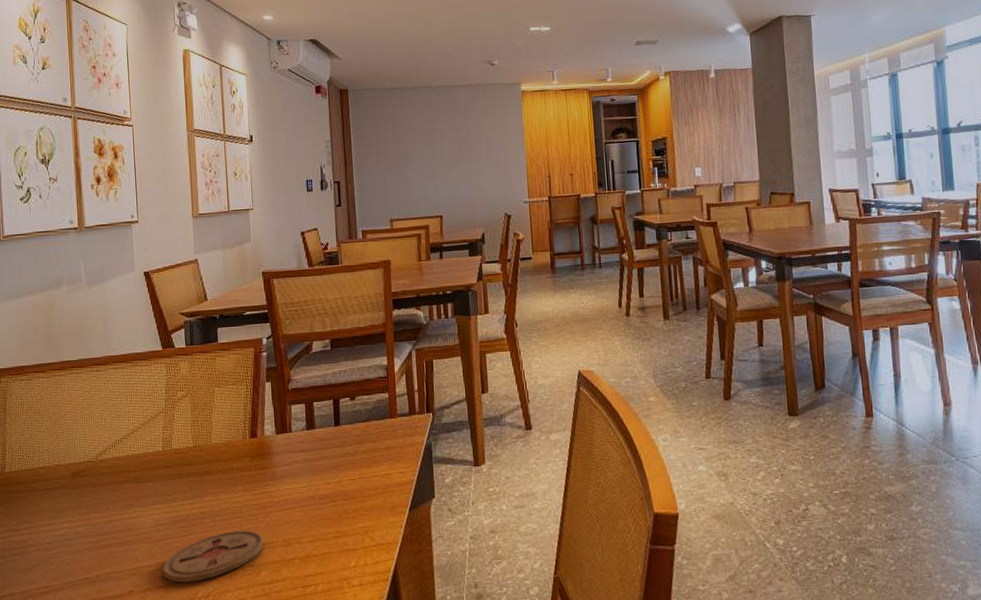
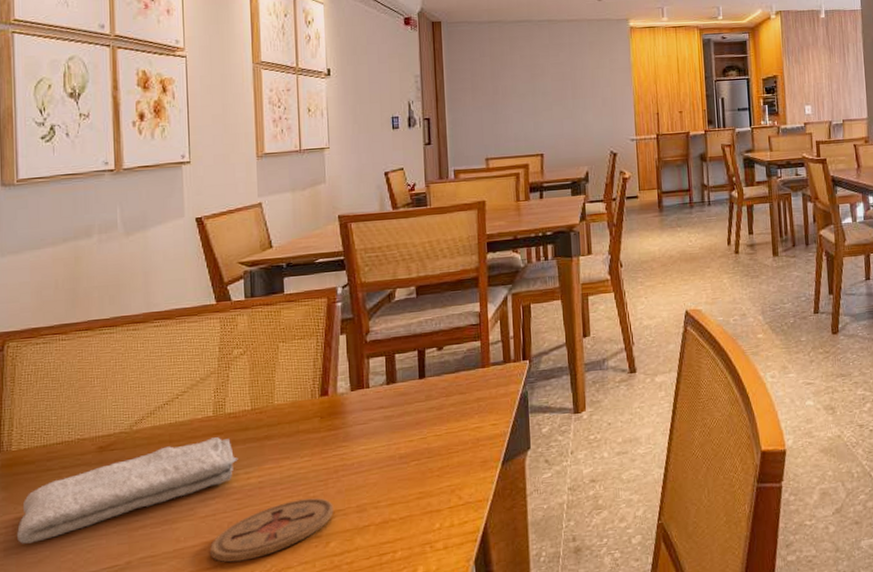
washcloth: none [11,470,184,553] -> present [16,437,238,544]

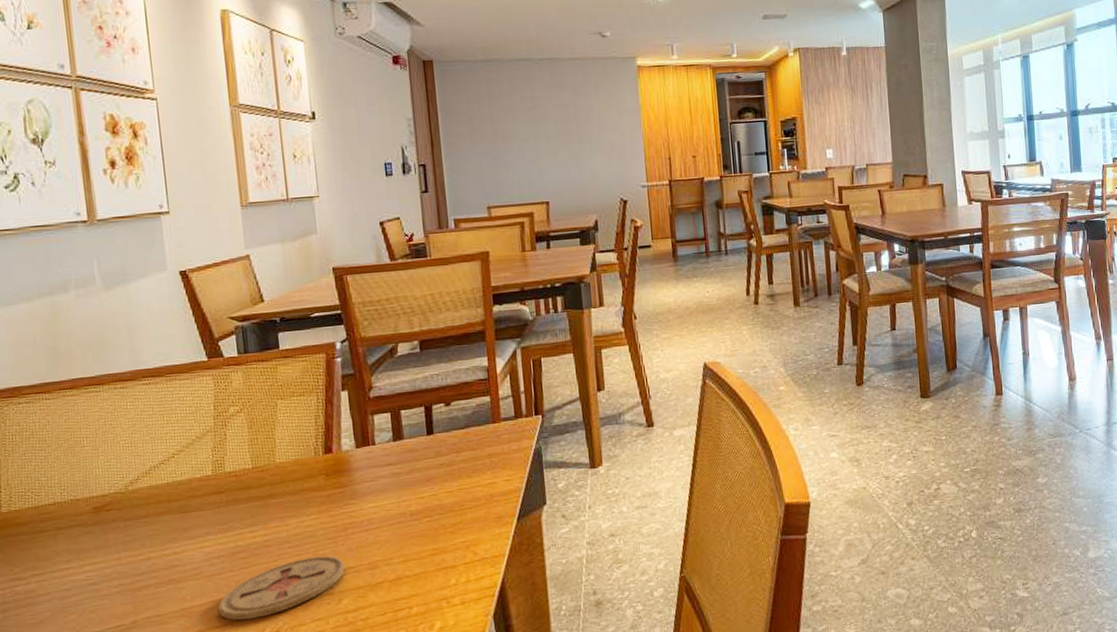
washcloth: present [16,437,238,544] -> none [14,496,242,605]

